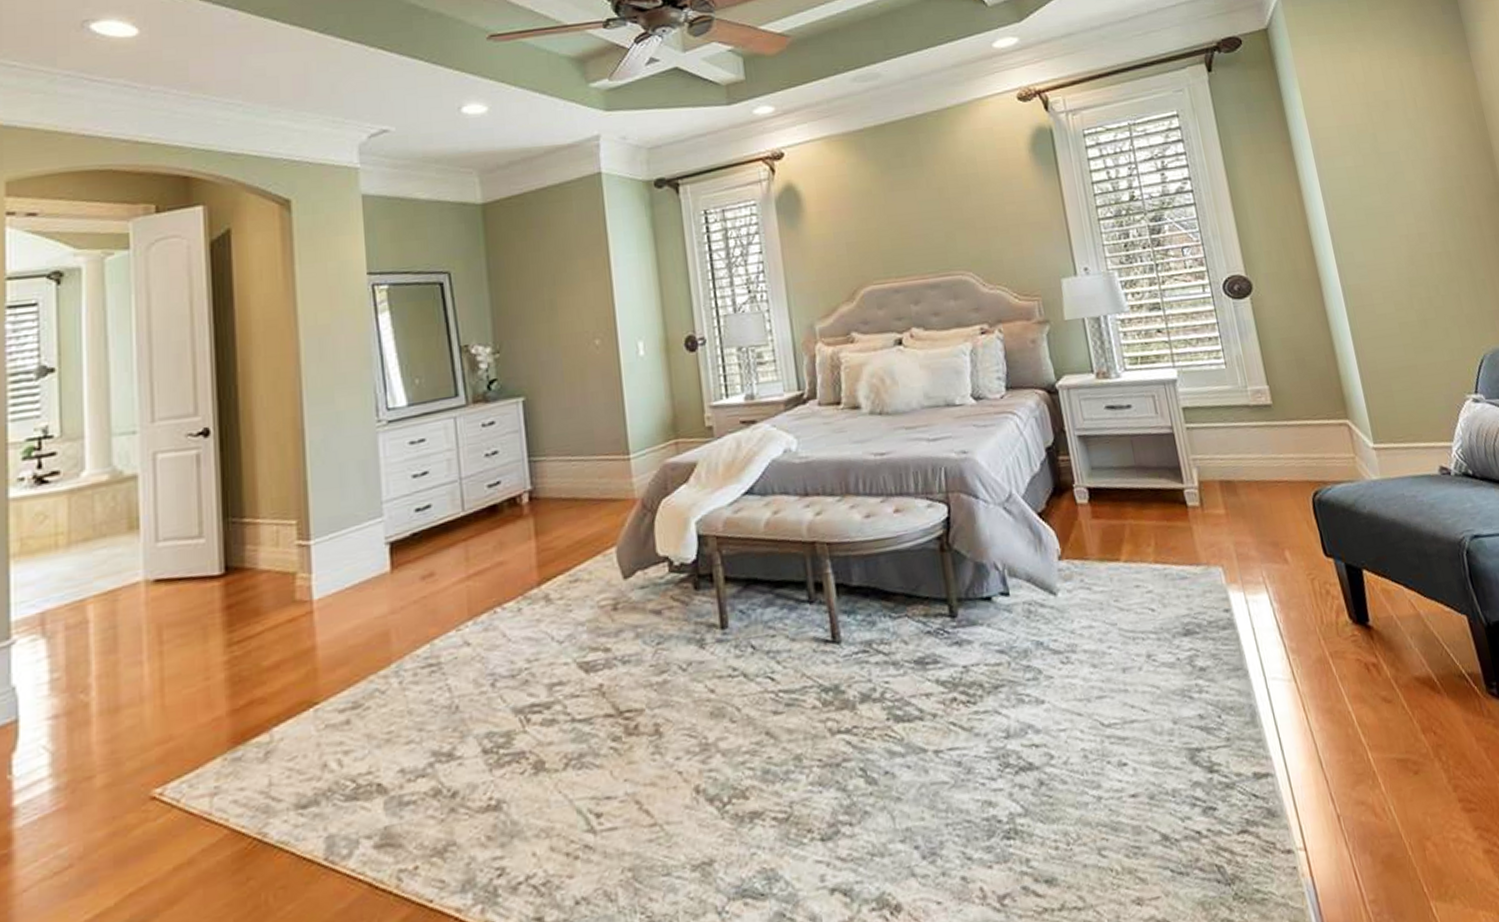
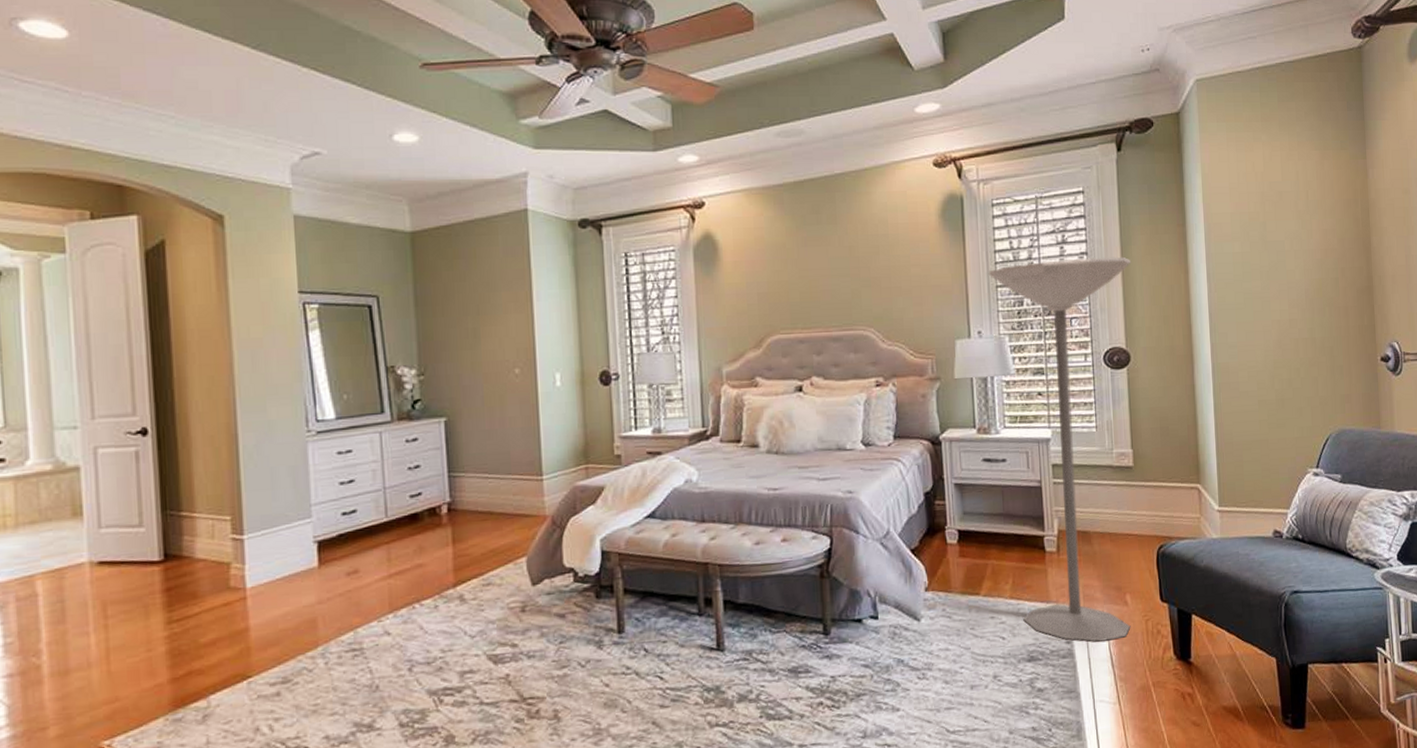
floor lamp: none [1087,180,1295,608] -> present [988,257,1132,642]

